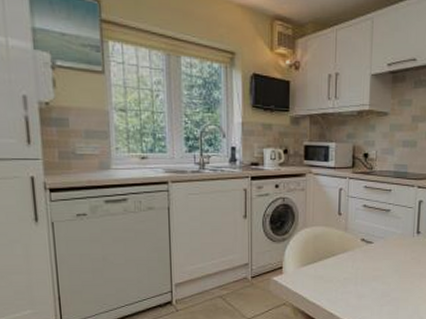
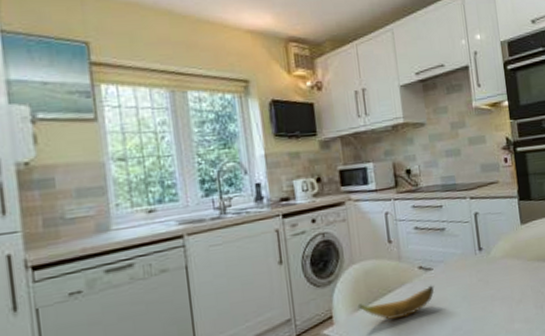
banana: none [304,256,372,278] -> present [357,285,435,320]

